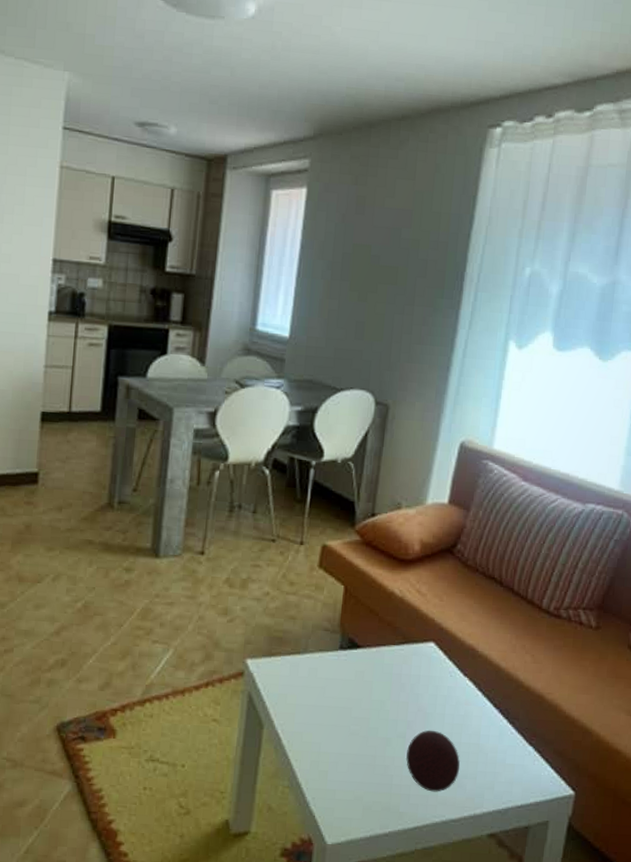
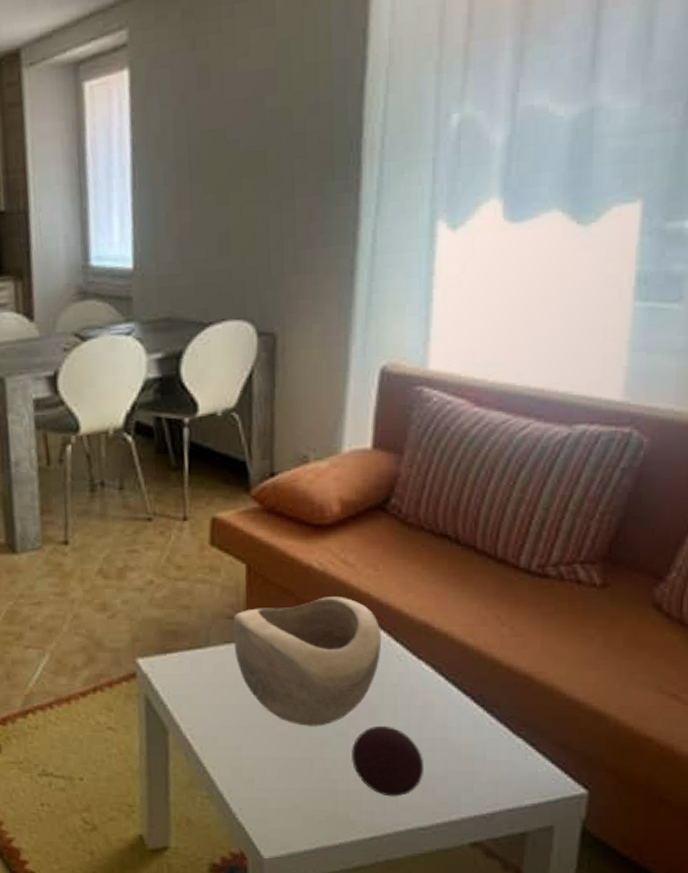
decorative bowl: none [326,619,440,728] -> present [232,596,382,726]

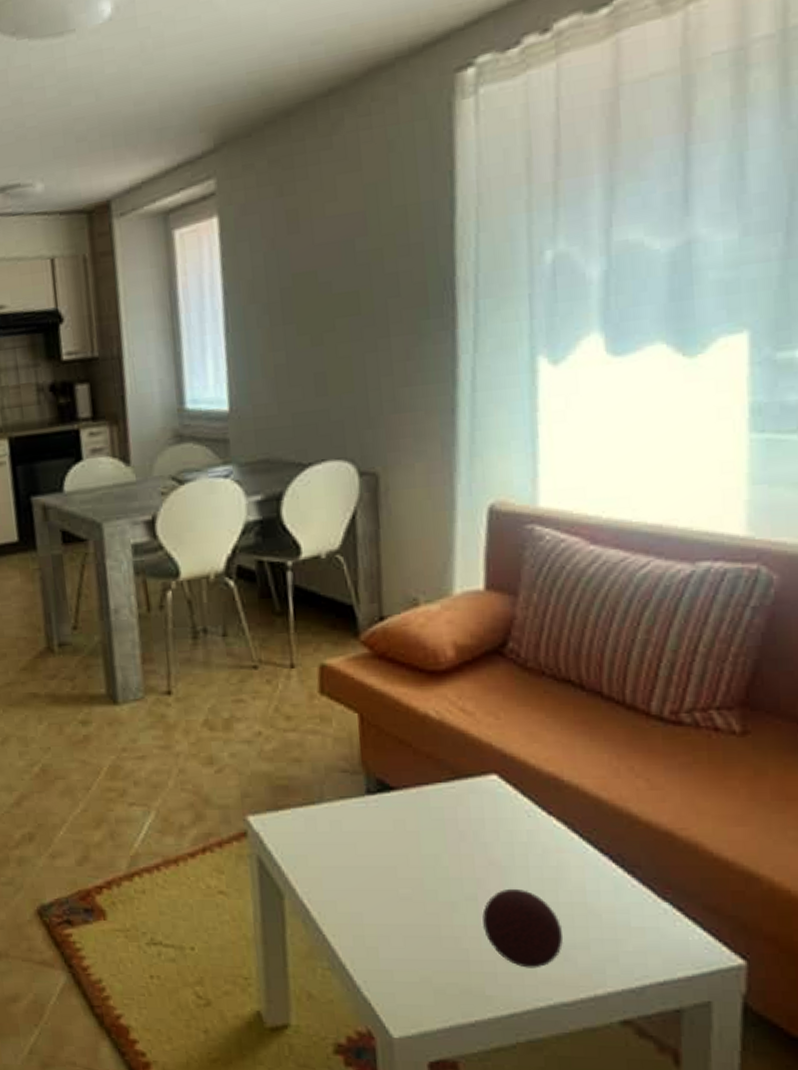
decorative bowl: present [232,596,382,726] -> none [347,747,508,889]

